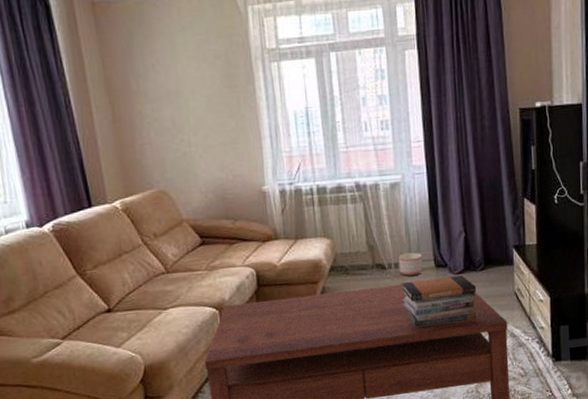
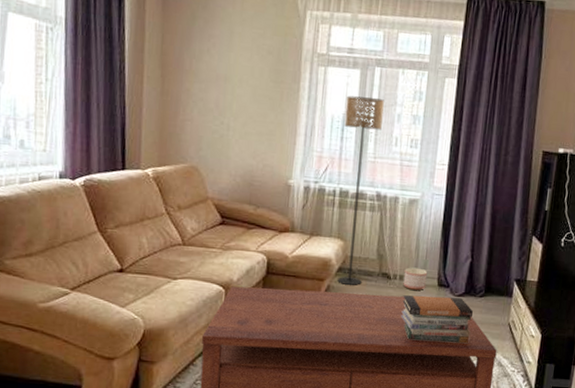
floor lamp: none [306,85,357,283] -> present [337,95,384,285]

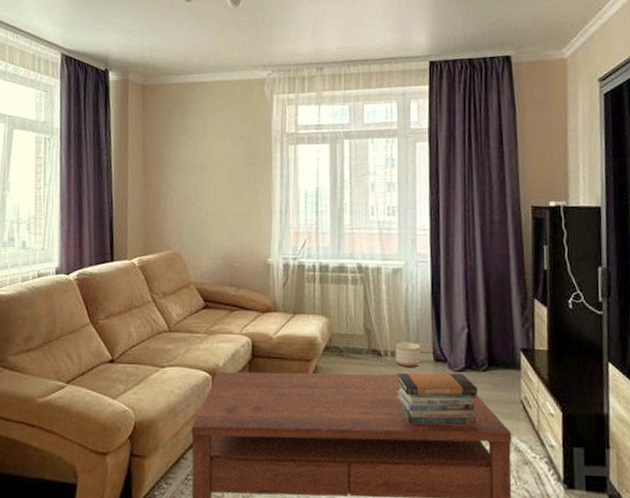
floor lamp: present [337,95,384,285] -> none [318,170,356,365]

